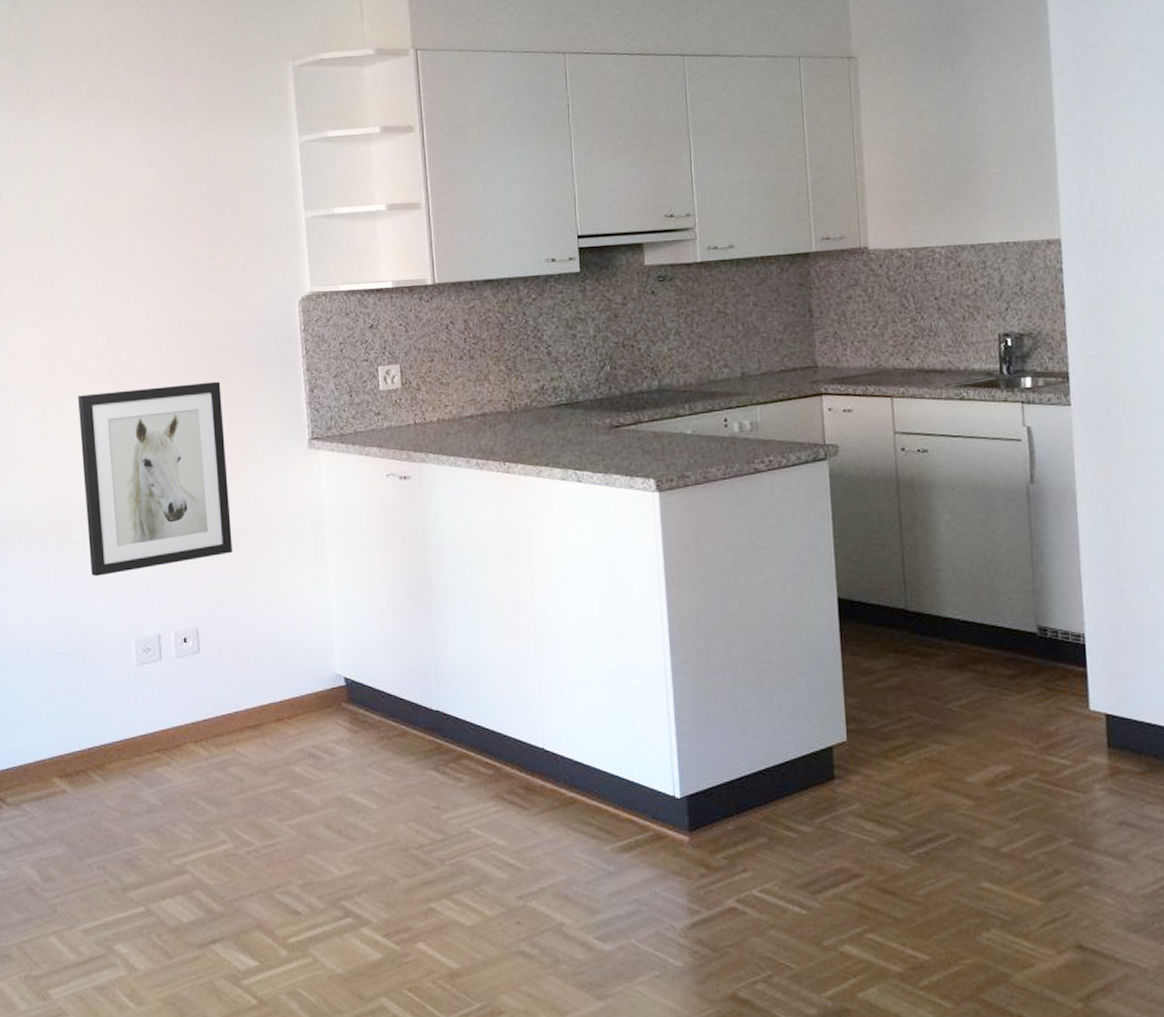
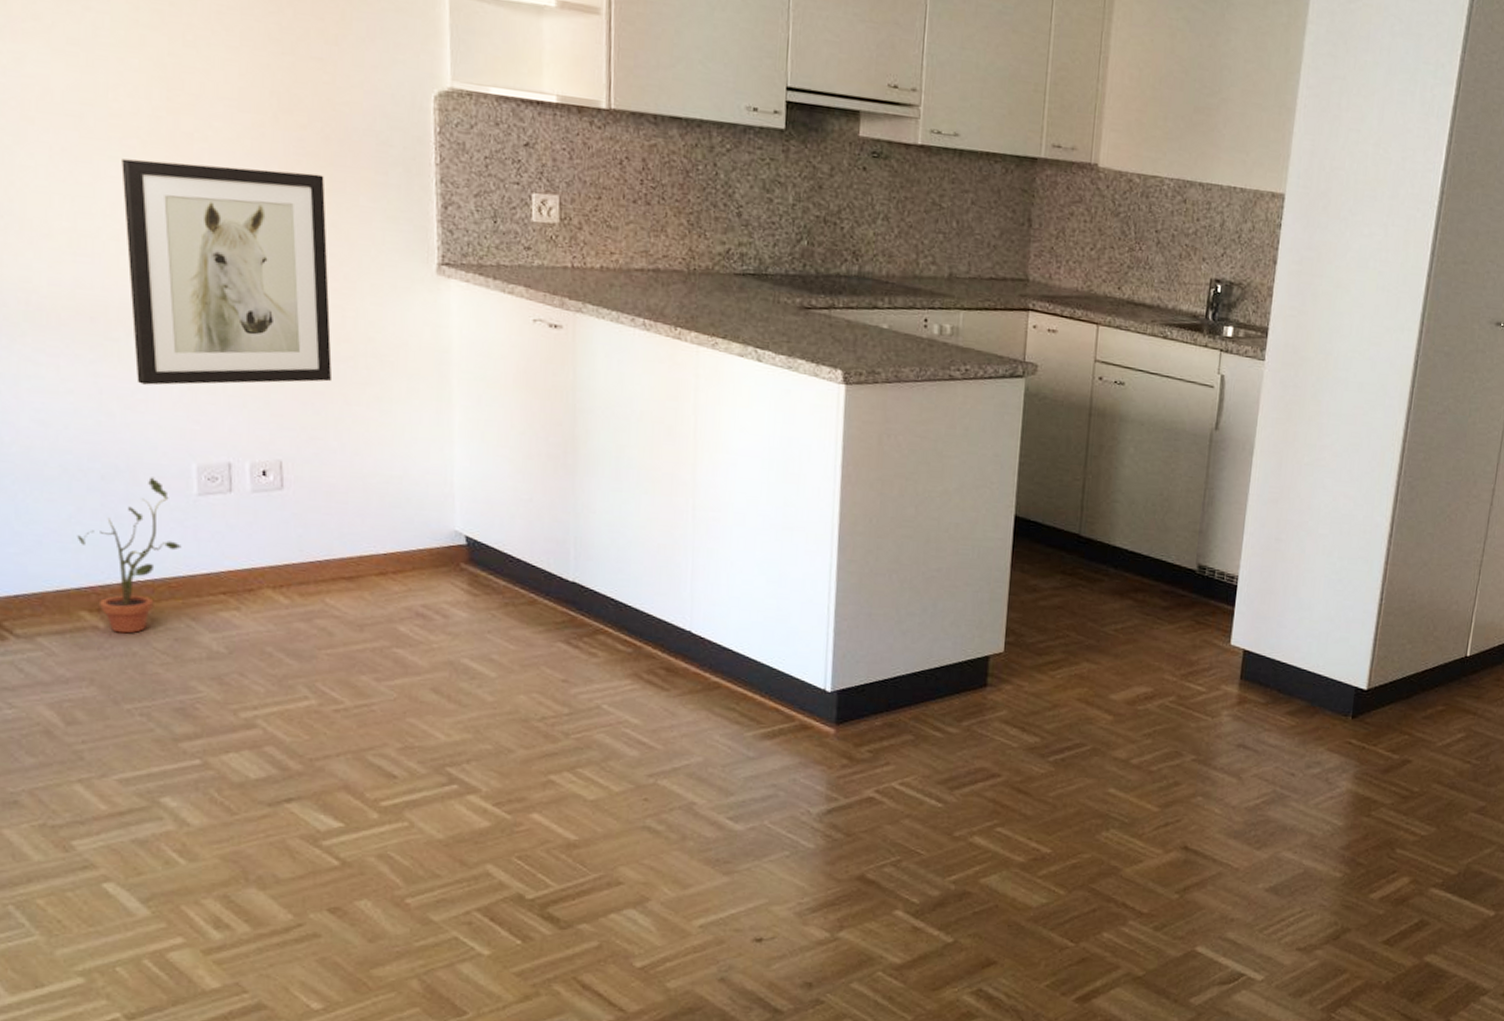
potted plant: none [50,654,126,795] -> present [77,477,182,634]

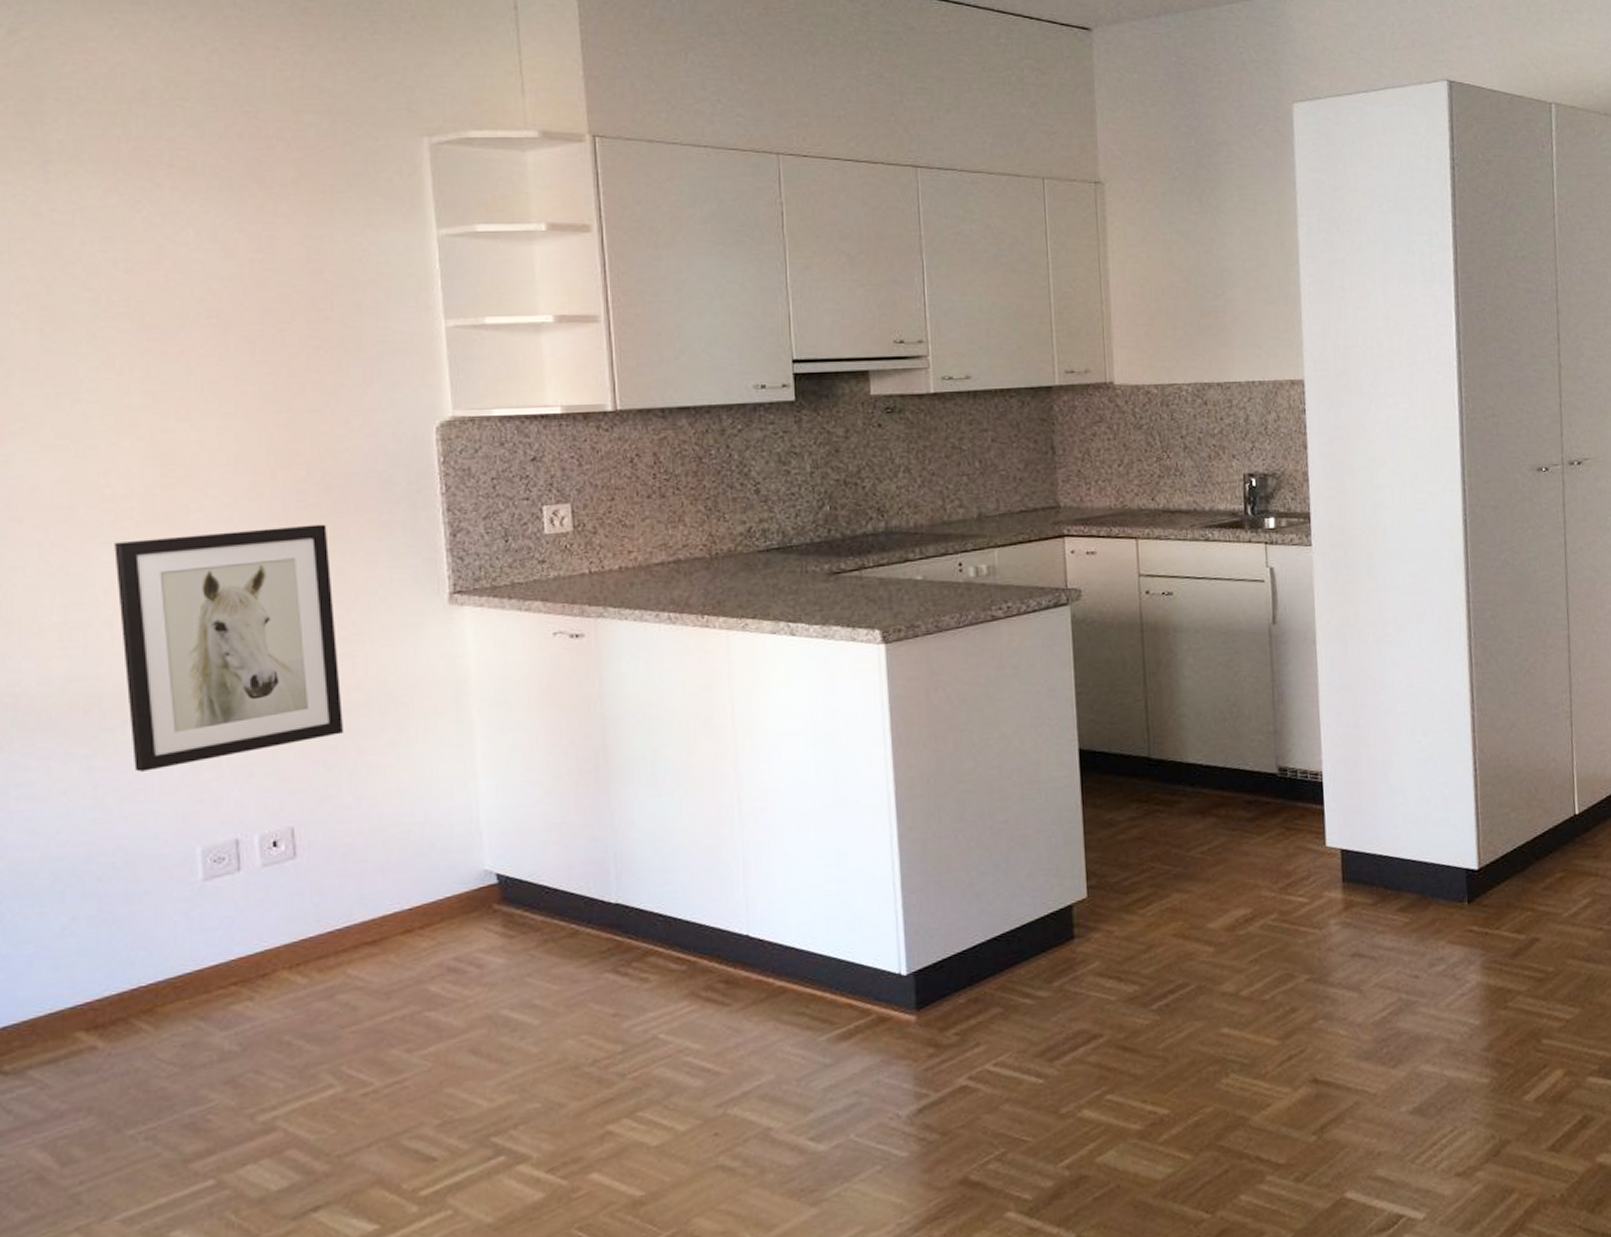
potted plant: present [77,477,182,634] -> none [71,869,187,1050]

